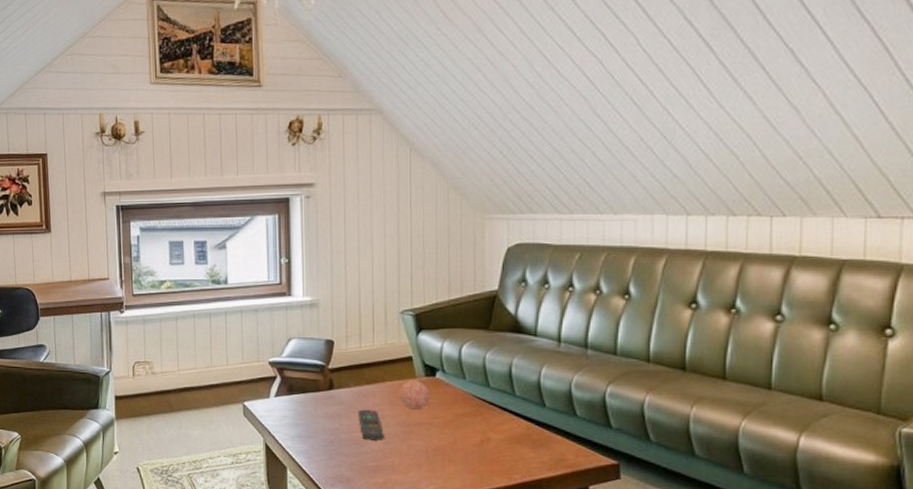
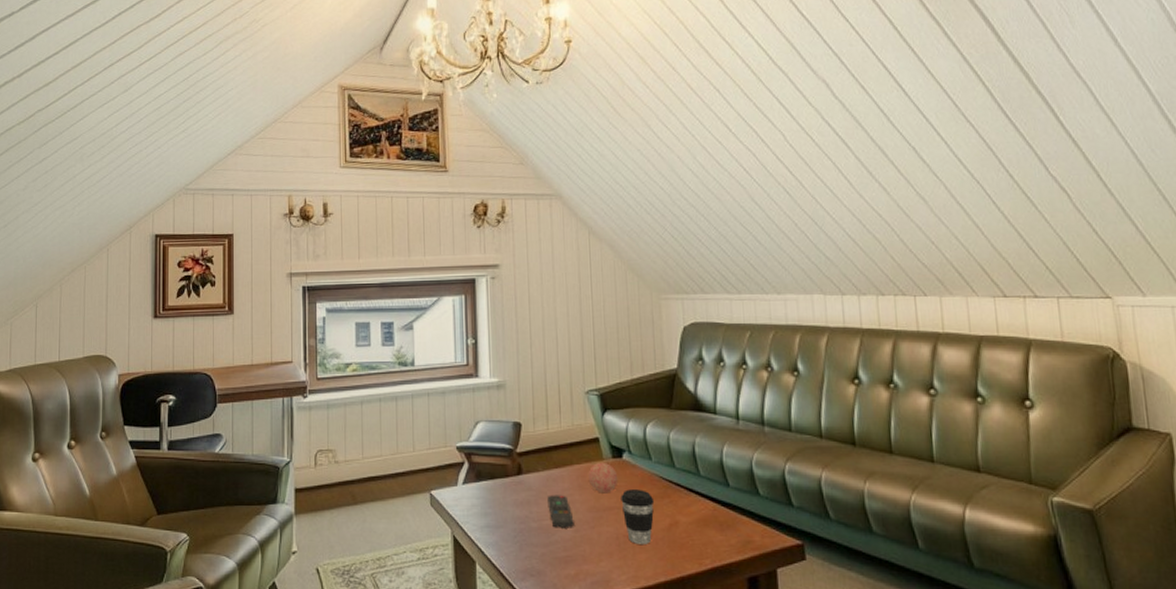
coffee cup: none [432,406,467,458] -> present [621,489,655,544]

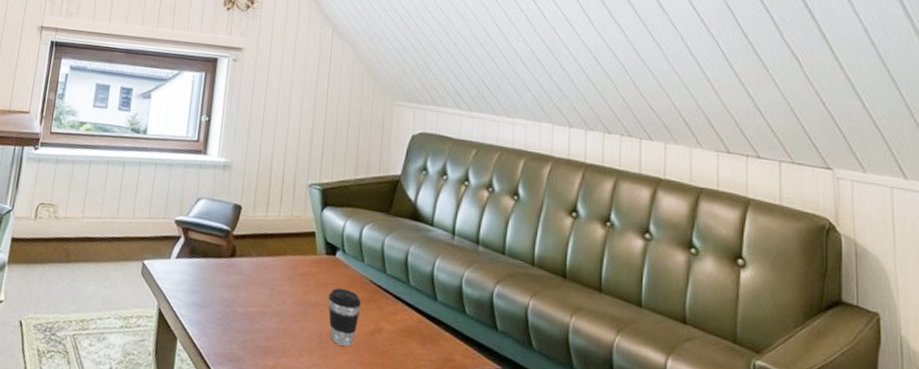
remote control: present [547,495,574,528] -> none [256,282,280,319]
decorative ball: present [588,462,619,494] -> none [299,256,329,290]

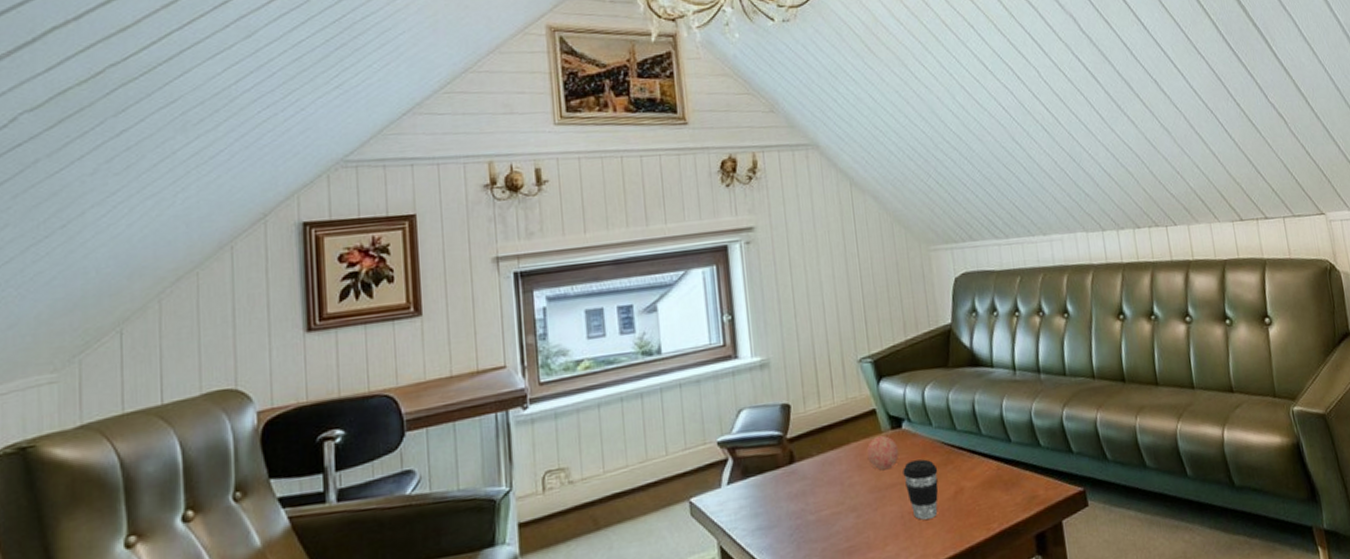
decorative ball: none [299,256,329,290] -> present [866,435,899,471]

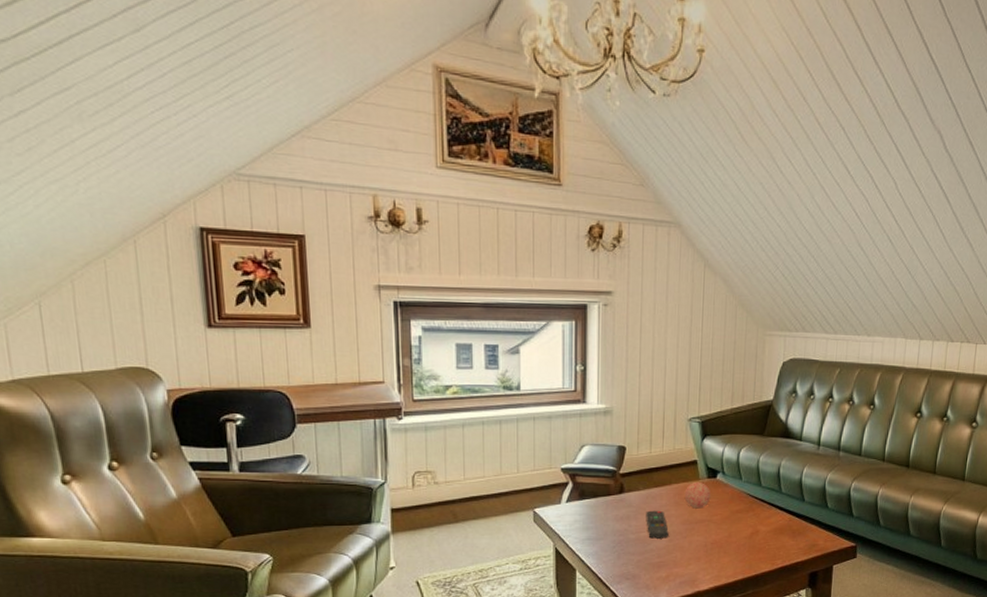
remote control: none [824,478,856,517] -> present [646,510,669,539]
coffee cup: present [903,459,939,520] -> none [712,505,741,550]

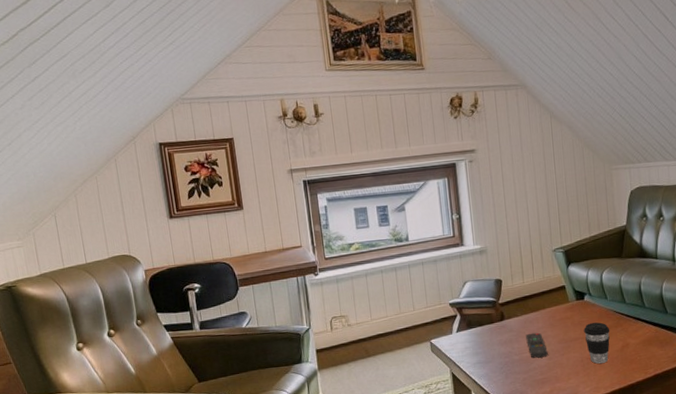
decorative ball: present [684,481,711,509] -> none [557,304,582,329]
coffee cup: none [712,505,741,550] -> present [584,322,610,364]

